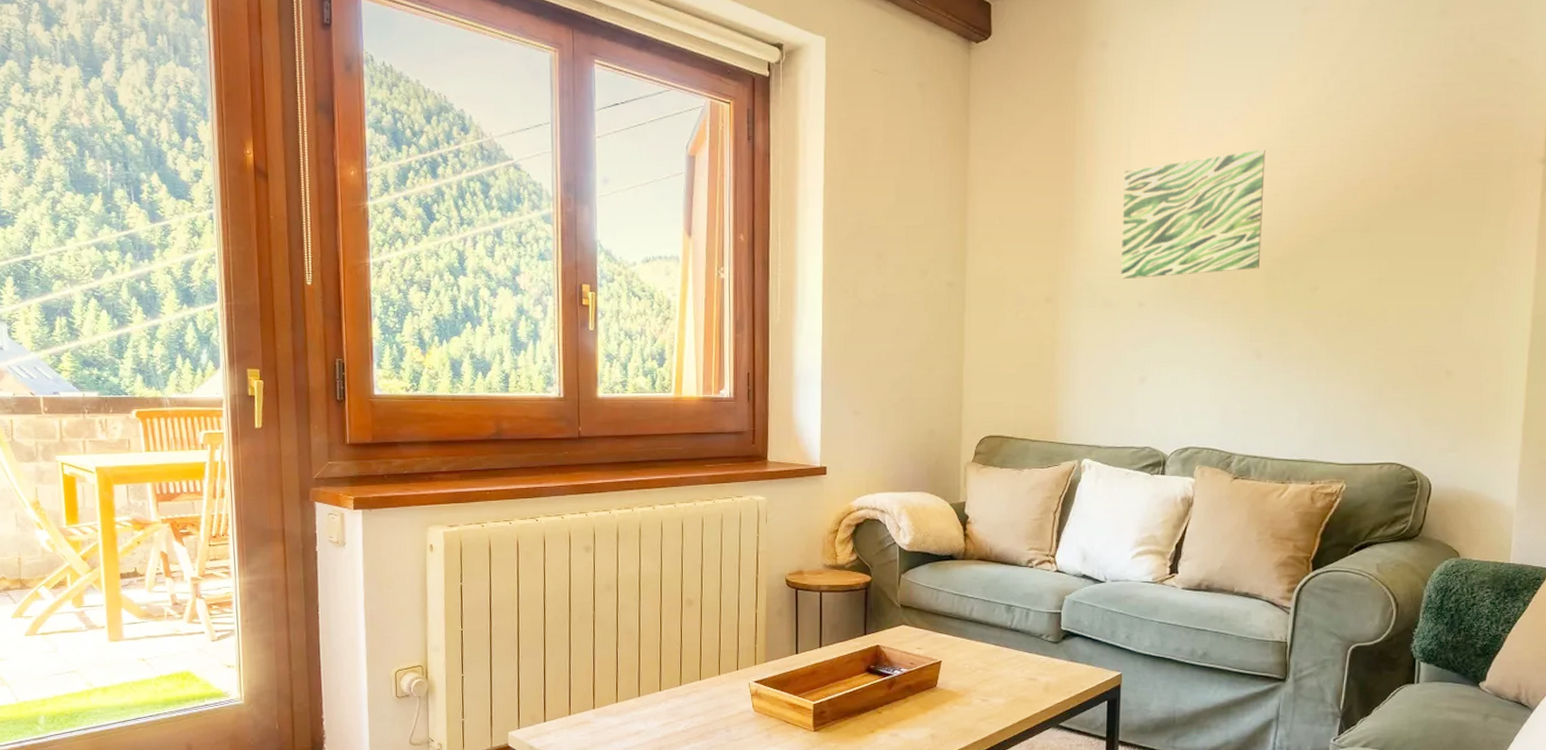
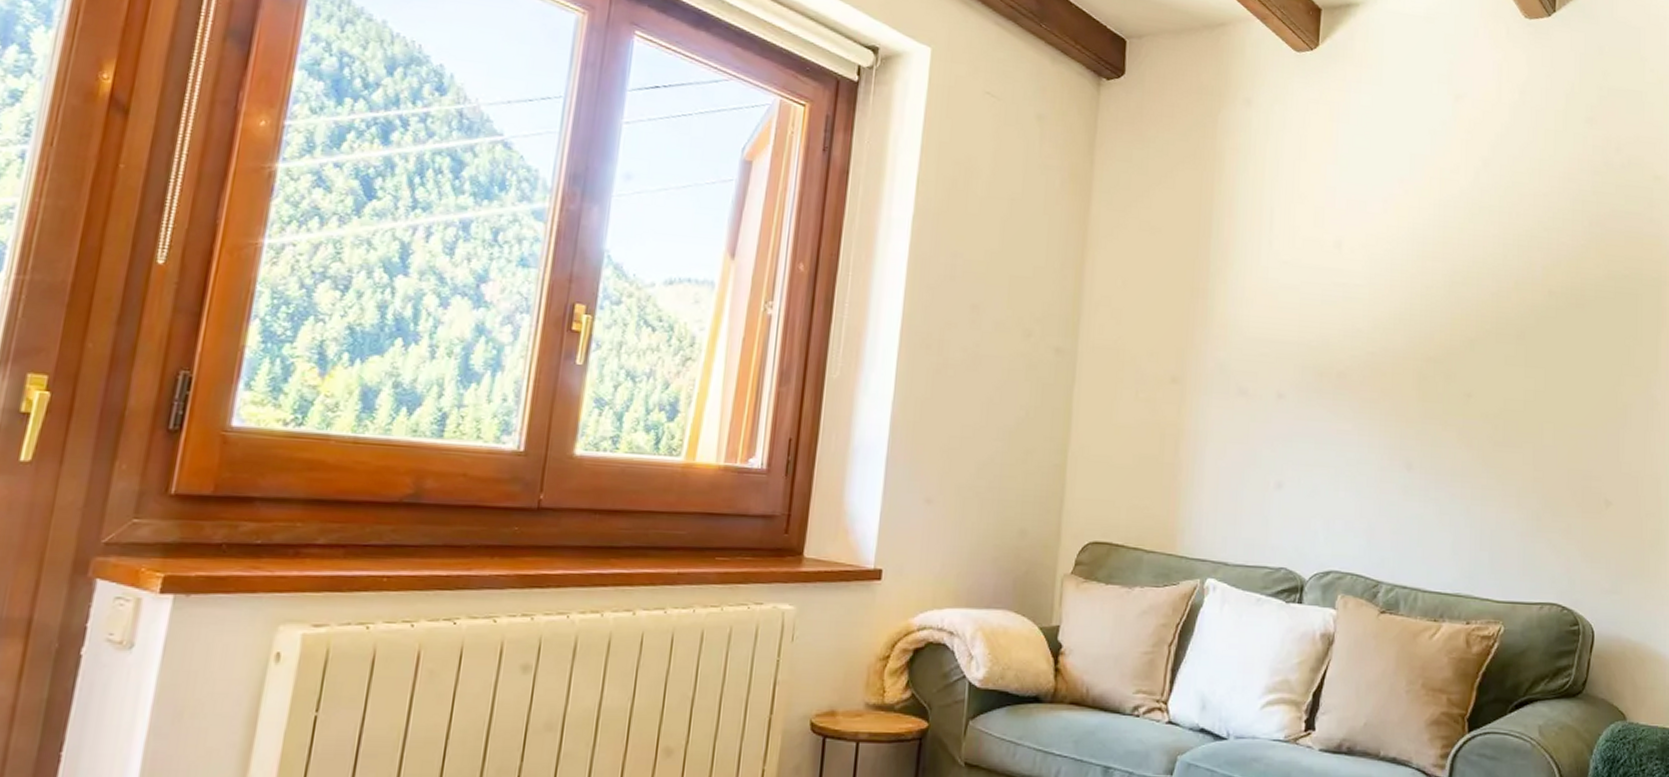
wall art: present [1121,149,1266,280] -> none [1258,236,1417,367]

